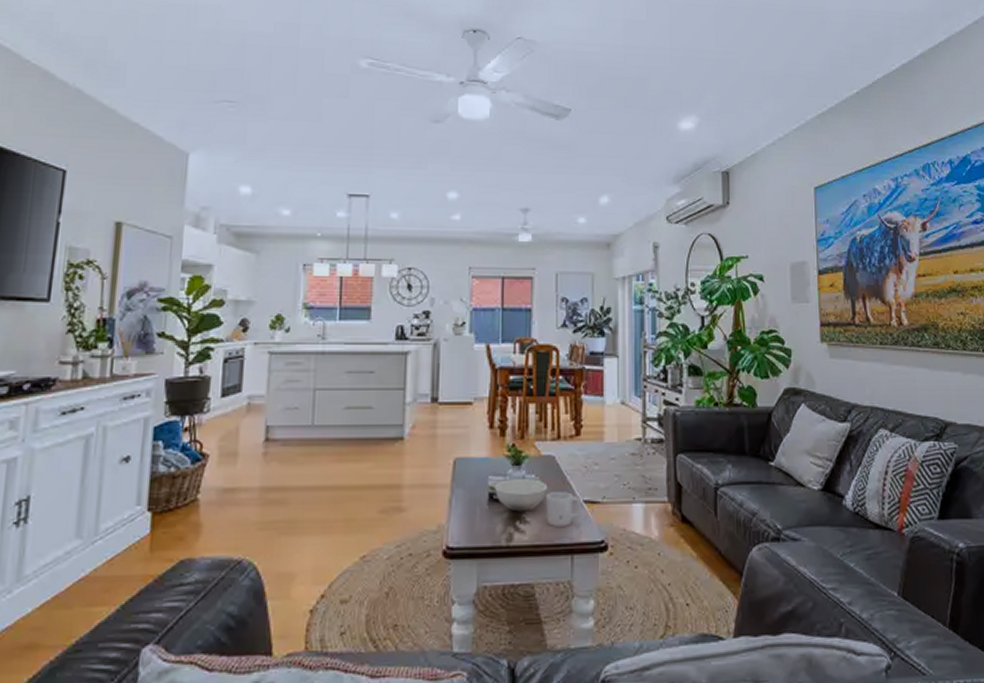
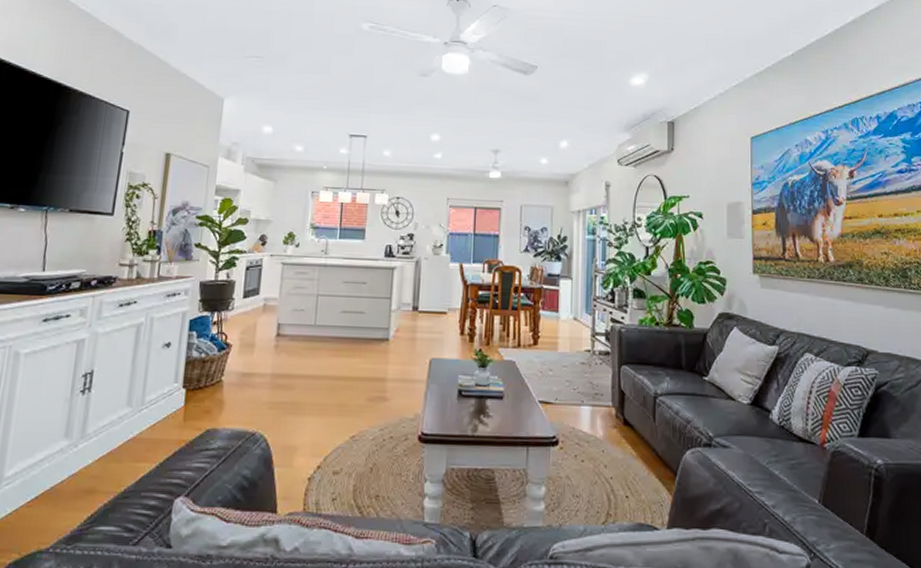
bowl: present [494,479,548,512] -> none [462,379,509,407]
mug: present [546,492,582,528] -> none [506,392,538,423]

